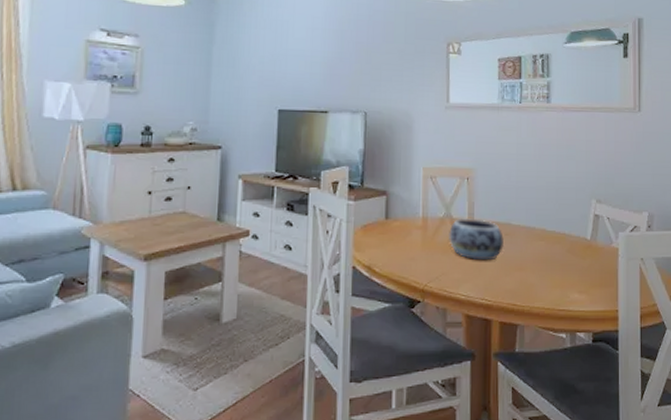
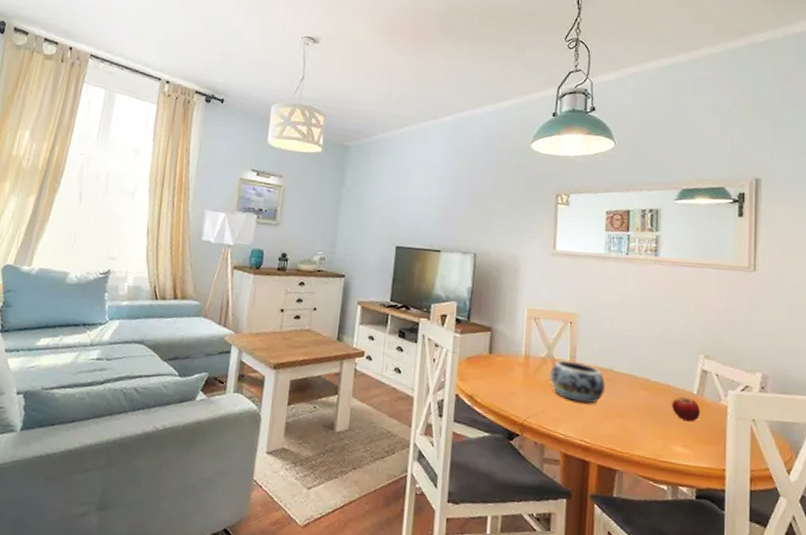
fruit: none [568,243,594,268] -> present [672,396,700,422]

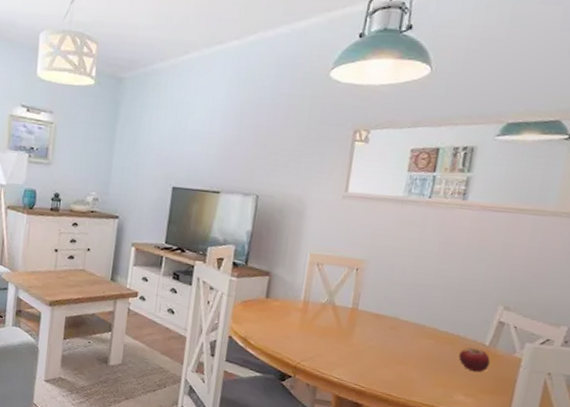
decorative bowl: present [549,360,605,404] -> none [328,306,388,351]

